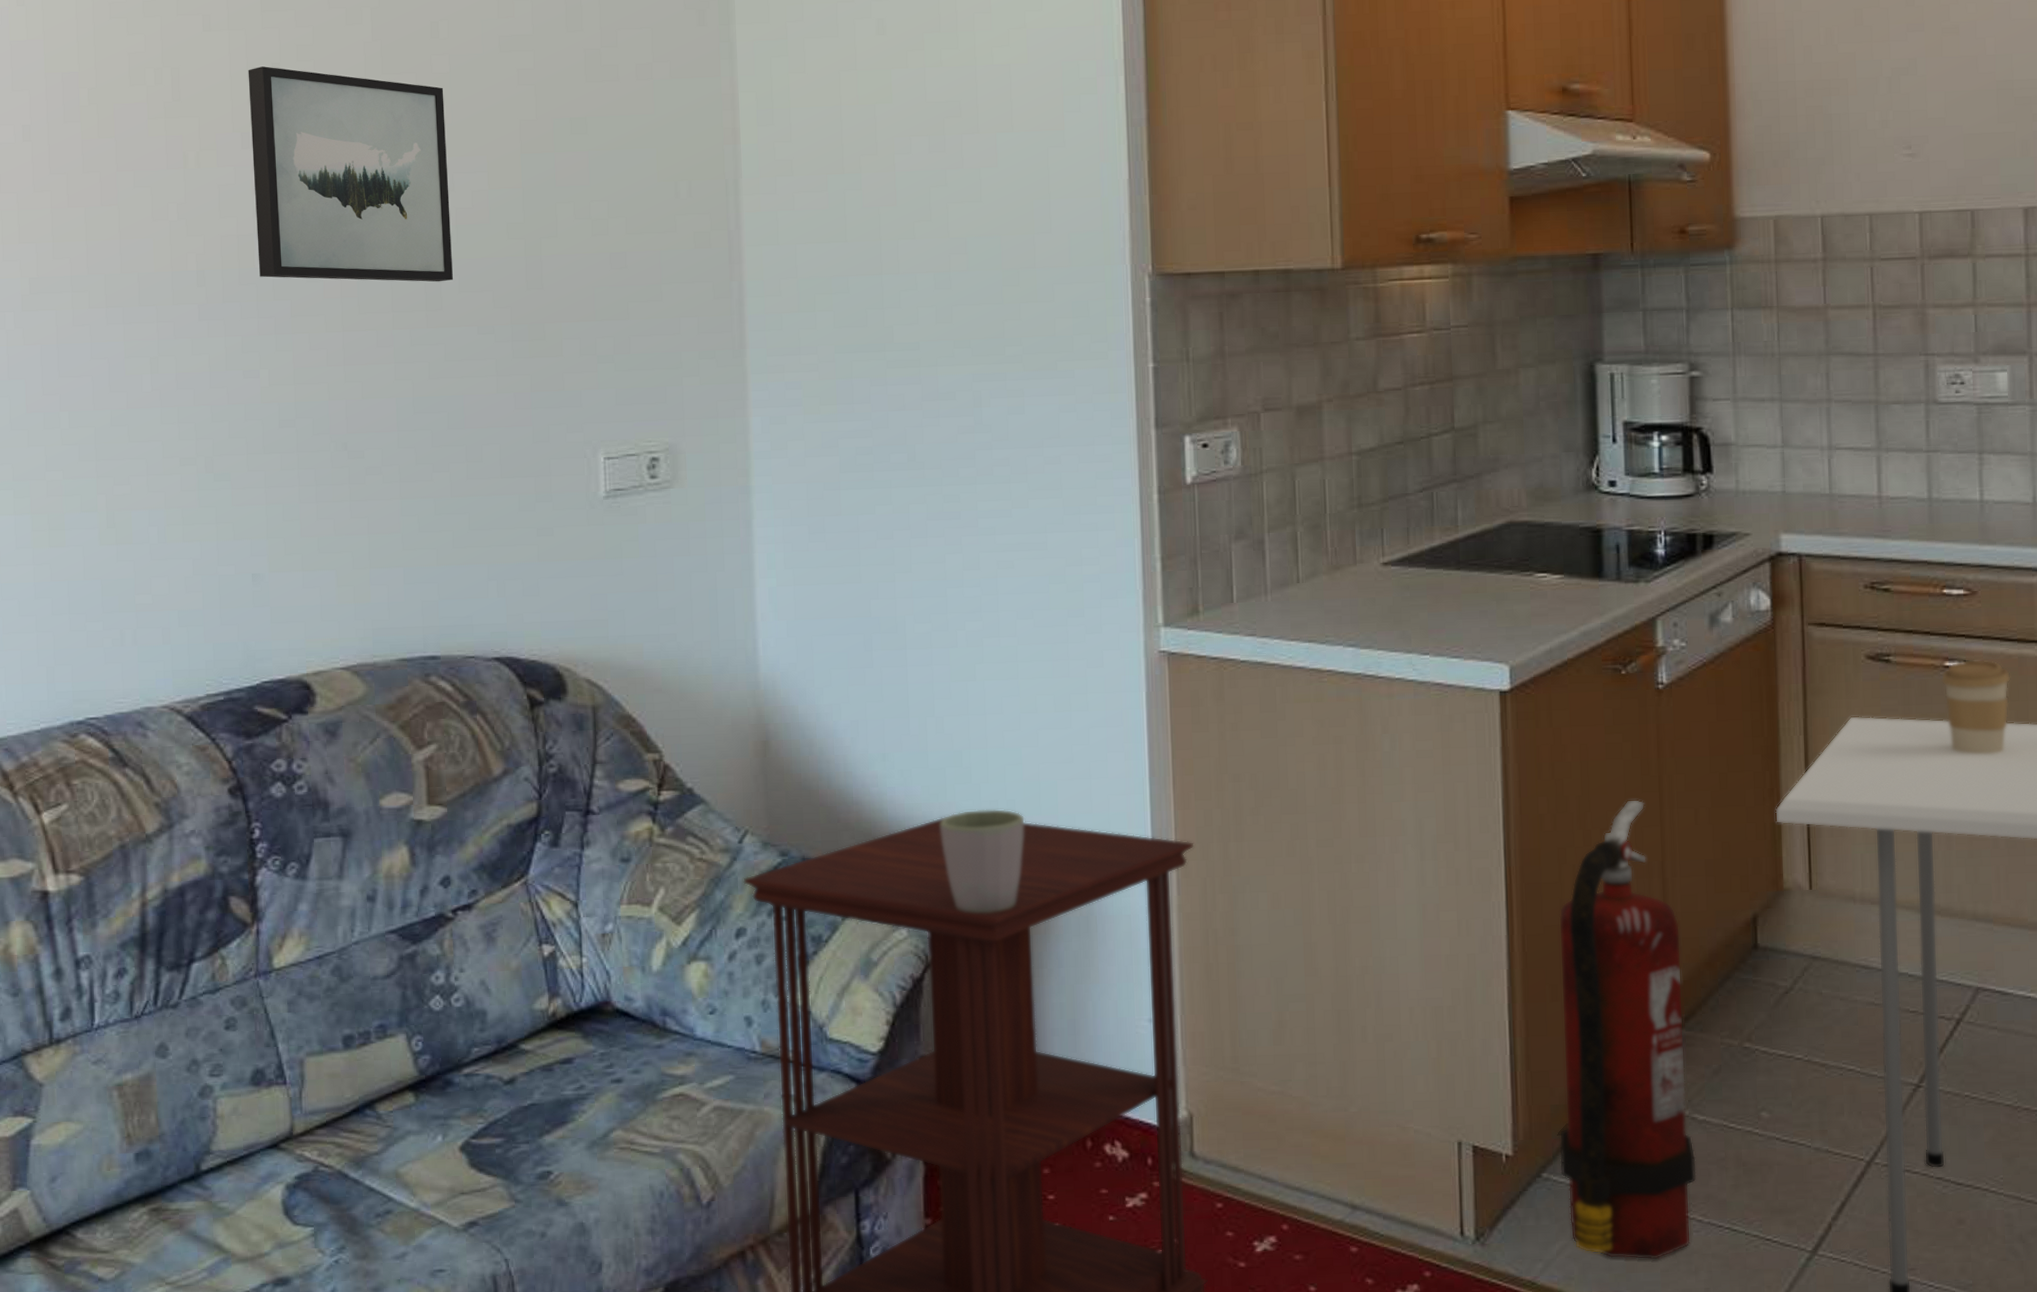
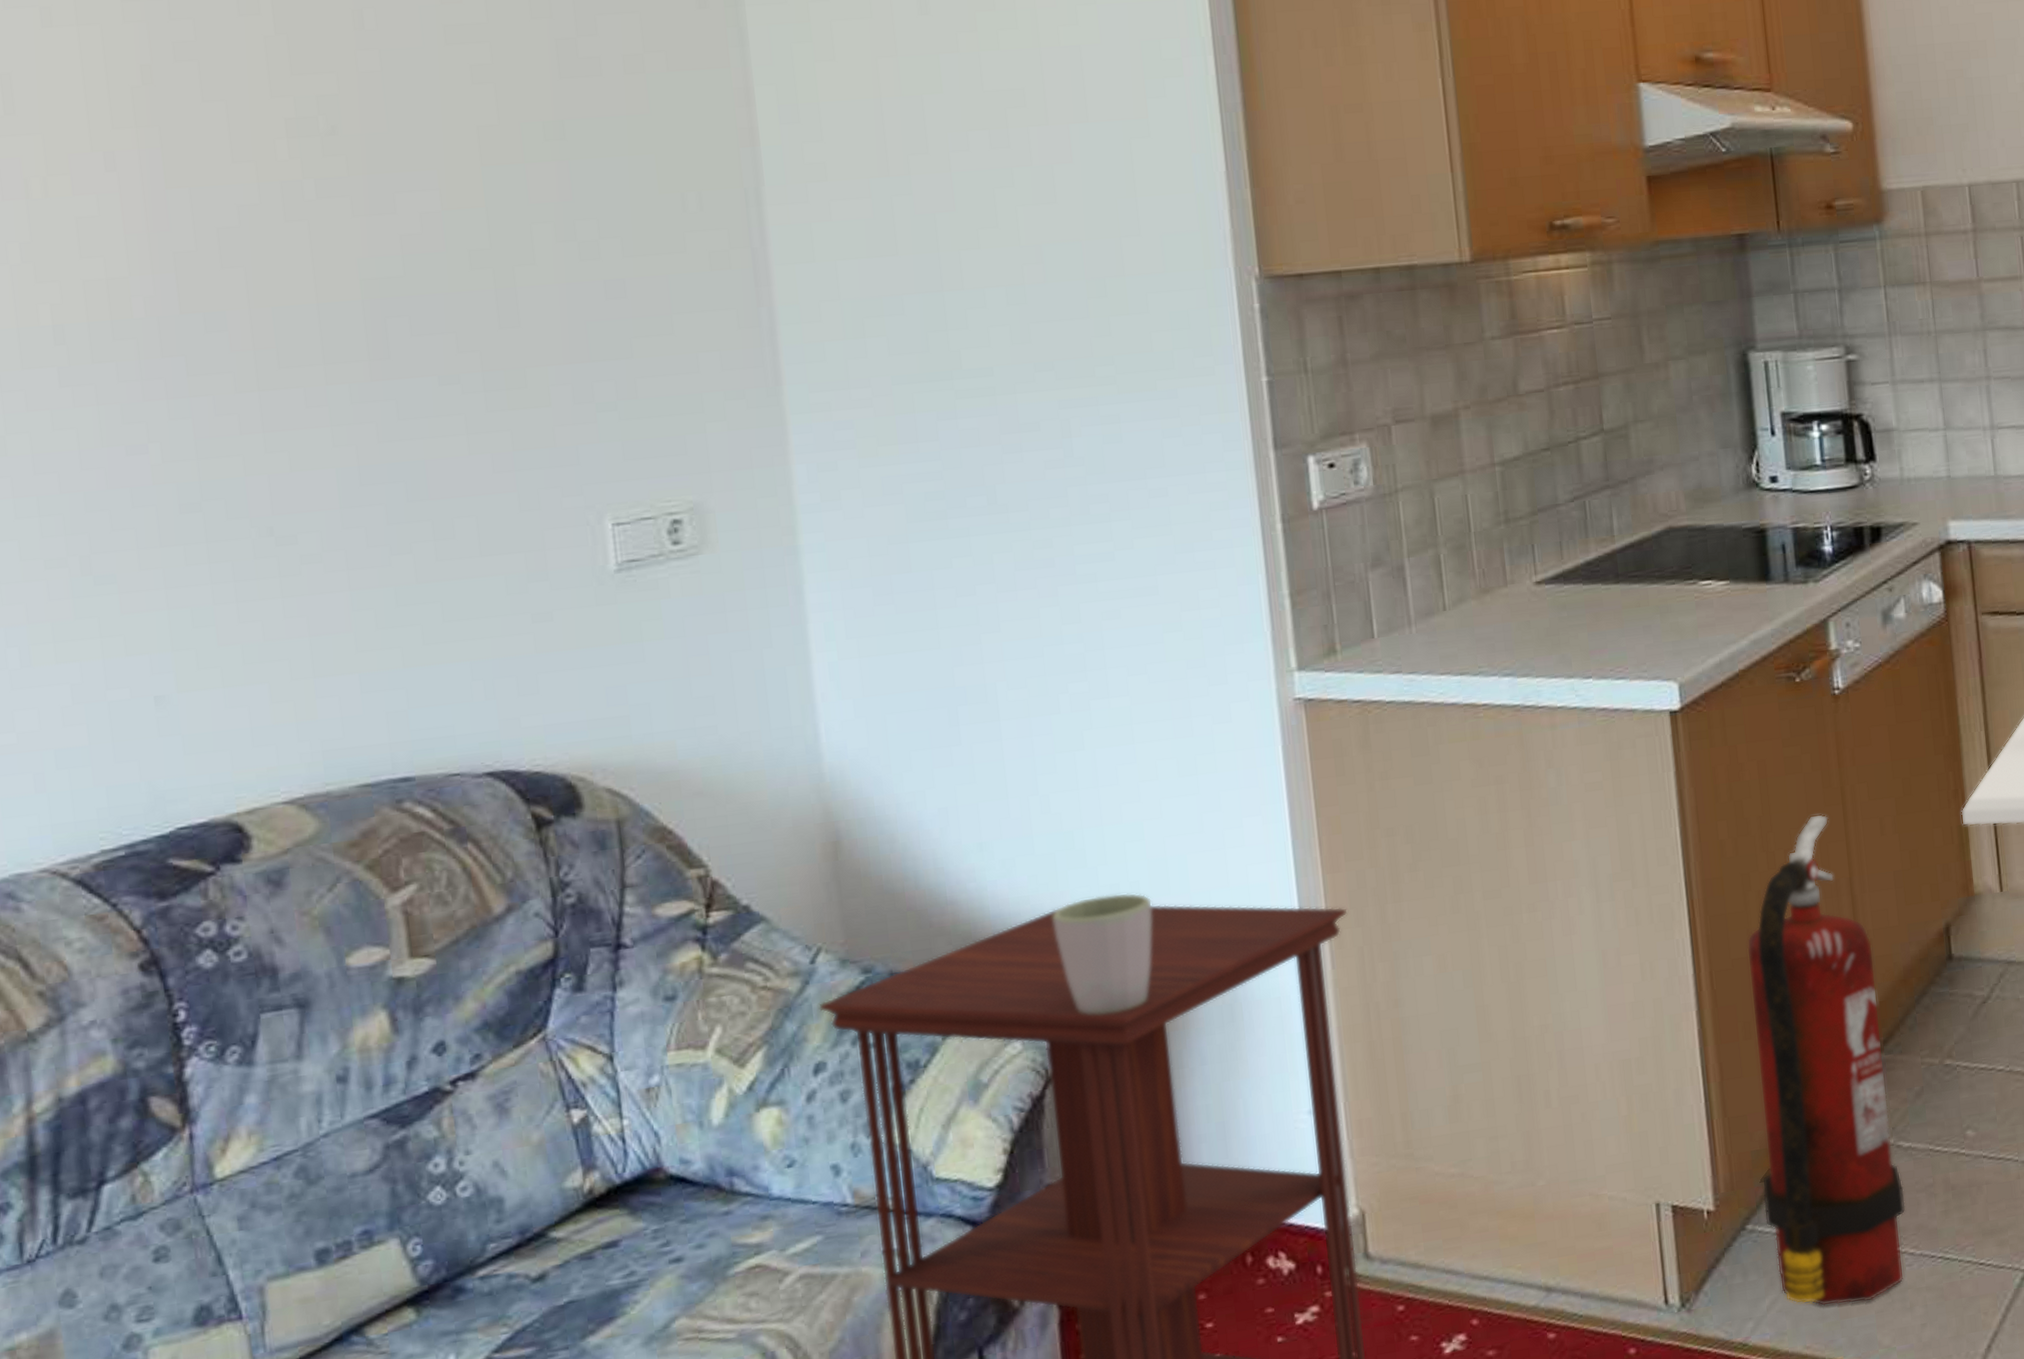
wall art: present [248,66,453,282] -> none [107,69,402,330]

